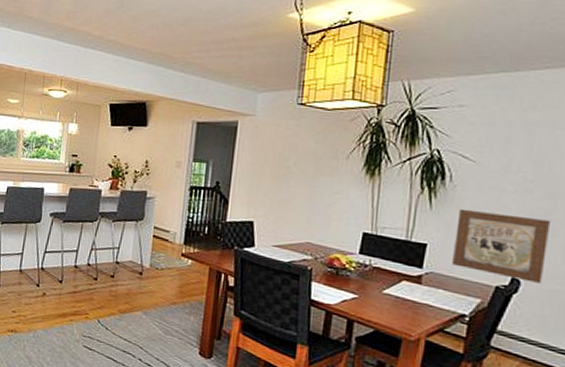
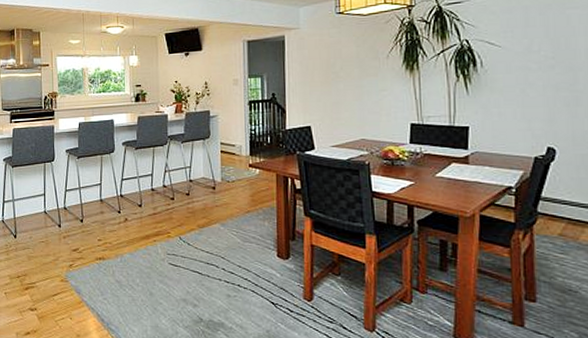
wall art: present [452,208,550,283] -> none [492,90,575,149]

